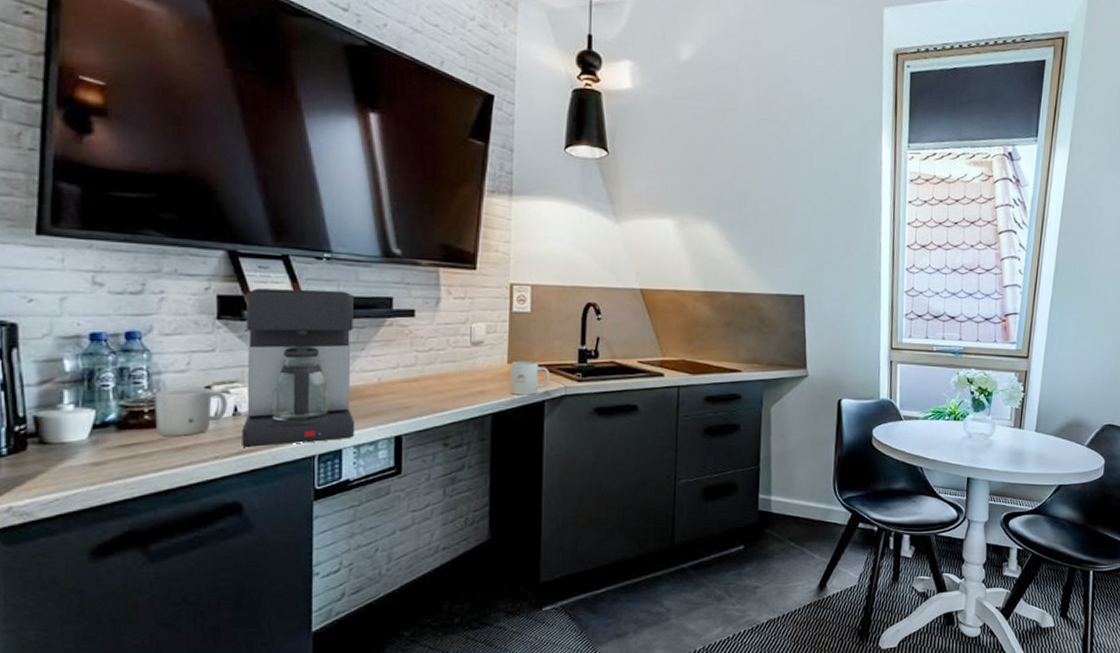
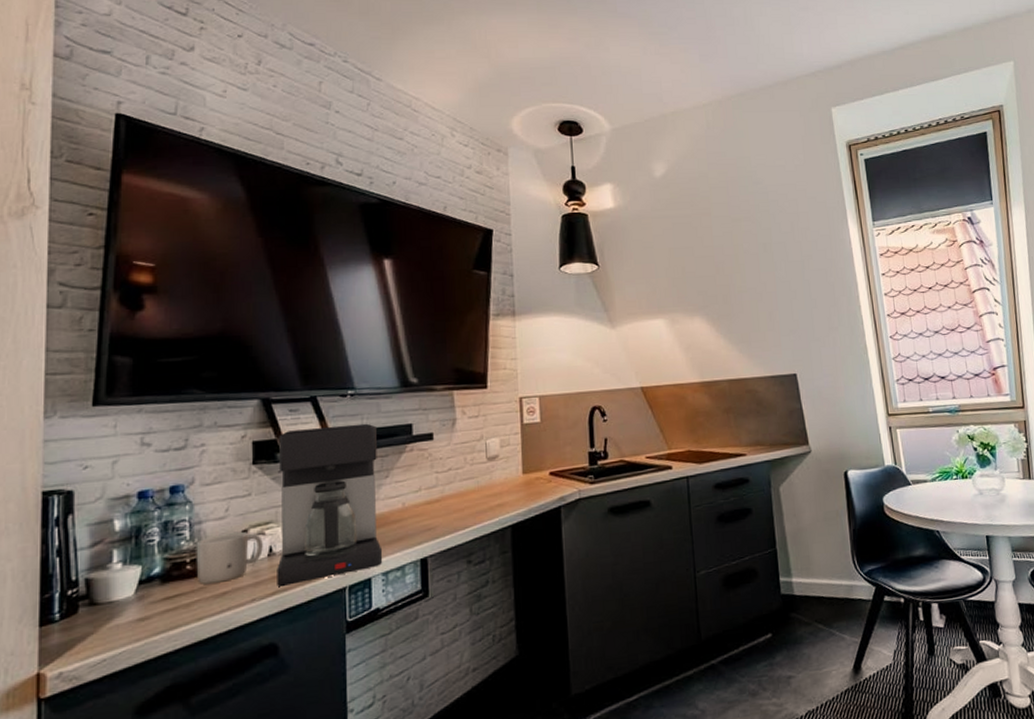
mug: present [510,361,551,395] -> none [525,469,564,504]

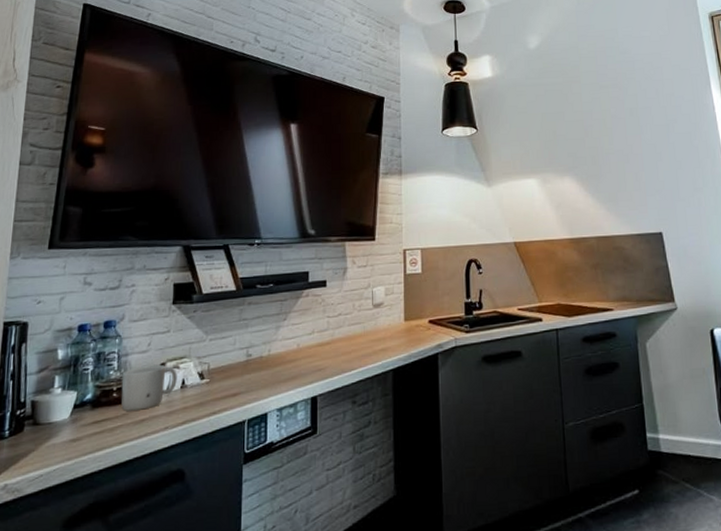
coffee maker: present [277,423,383,588] -> none [187,270,279,418]

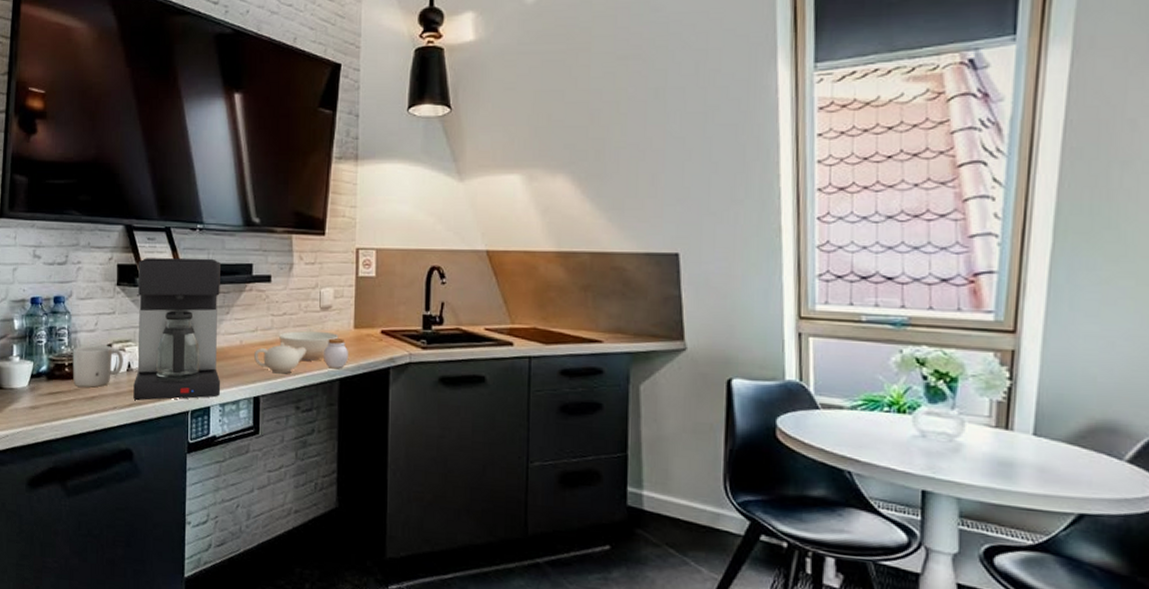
coffee maker: none [187,270,279,418] -> present [133,257,221,401]
teapot: none [311,341,361,372] -> present [254,342,307,374]
bowl: none [334,327,391,356] -> present [278,331,339,361]
jar: none [376,332,401,361] -> present [322,338,349,369]

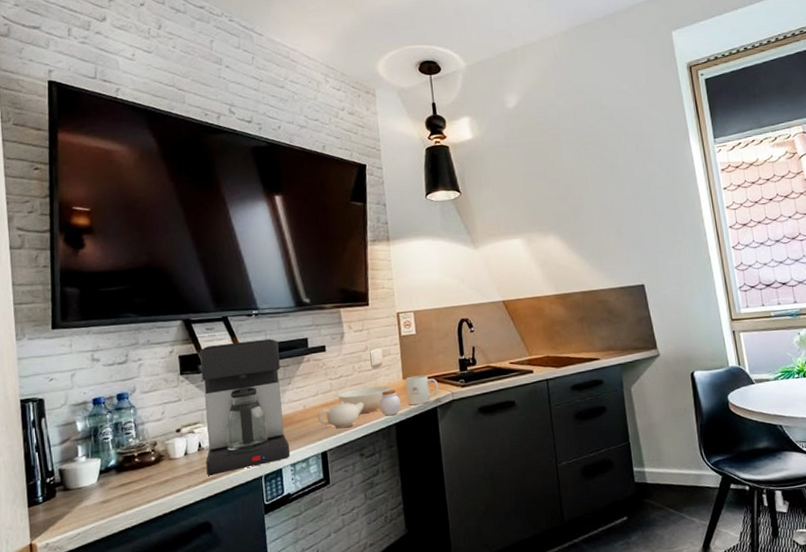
mug: present [72,345,123,388] -> none [141,431,194,474]
mug: none [356,326,395,362] -> present [405,374,439,406]

